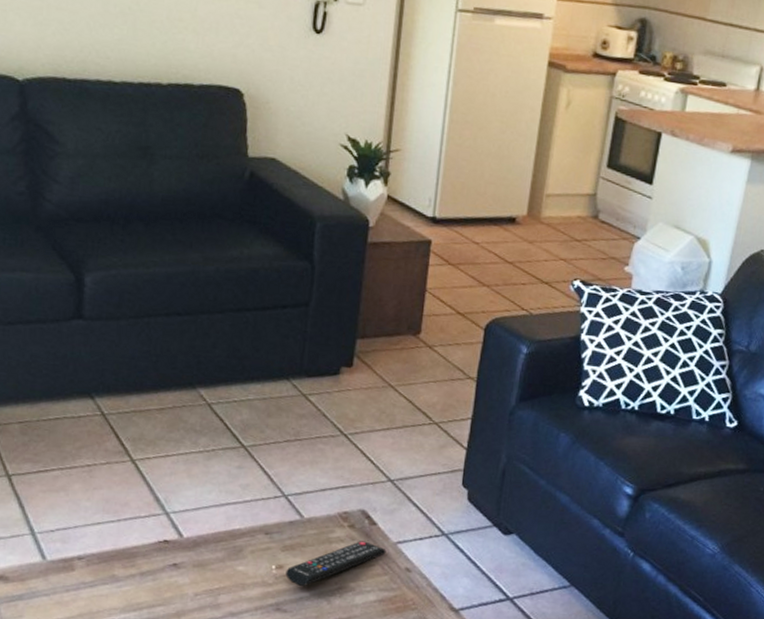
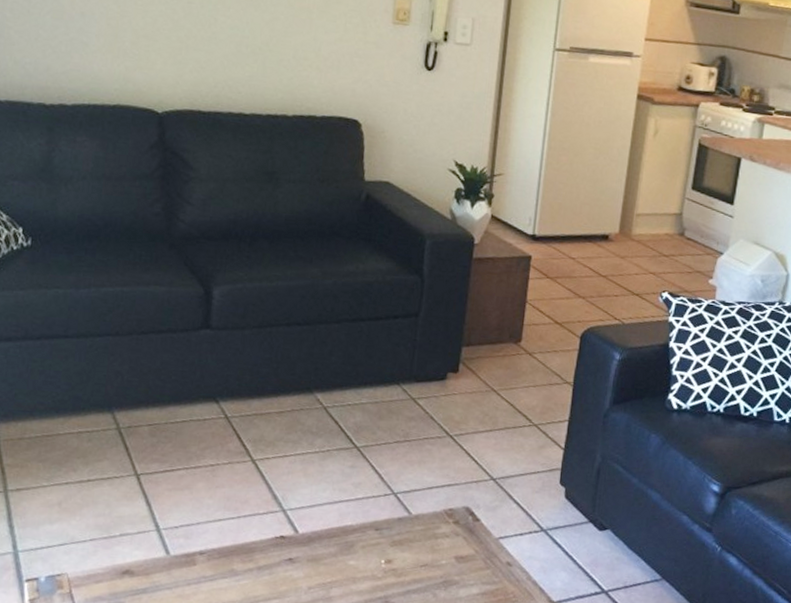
remote control: present [285,541,386,587] -> none [394,536,489,581]

